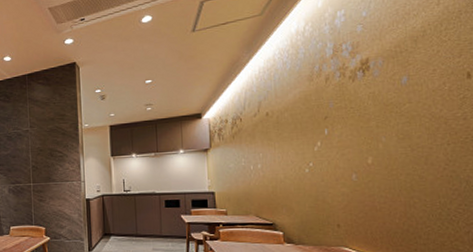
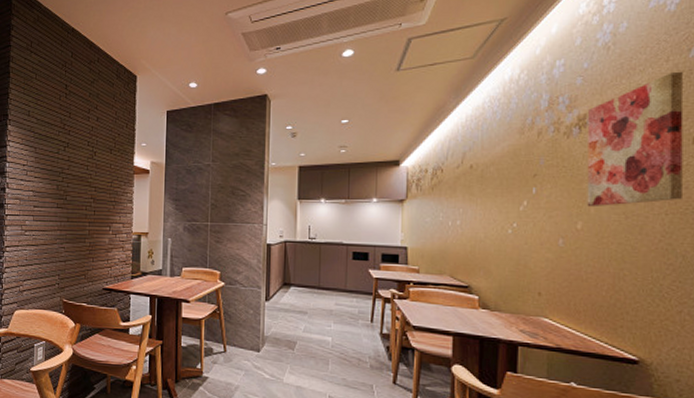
wall art: none [370,12,462,142] -> present [587,71,684,206]

